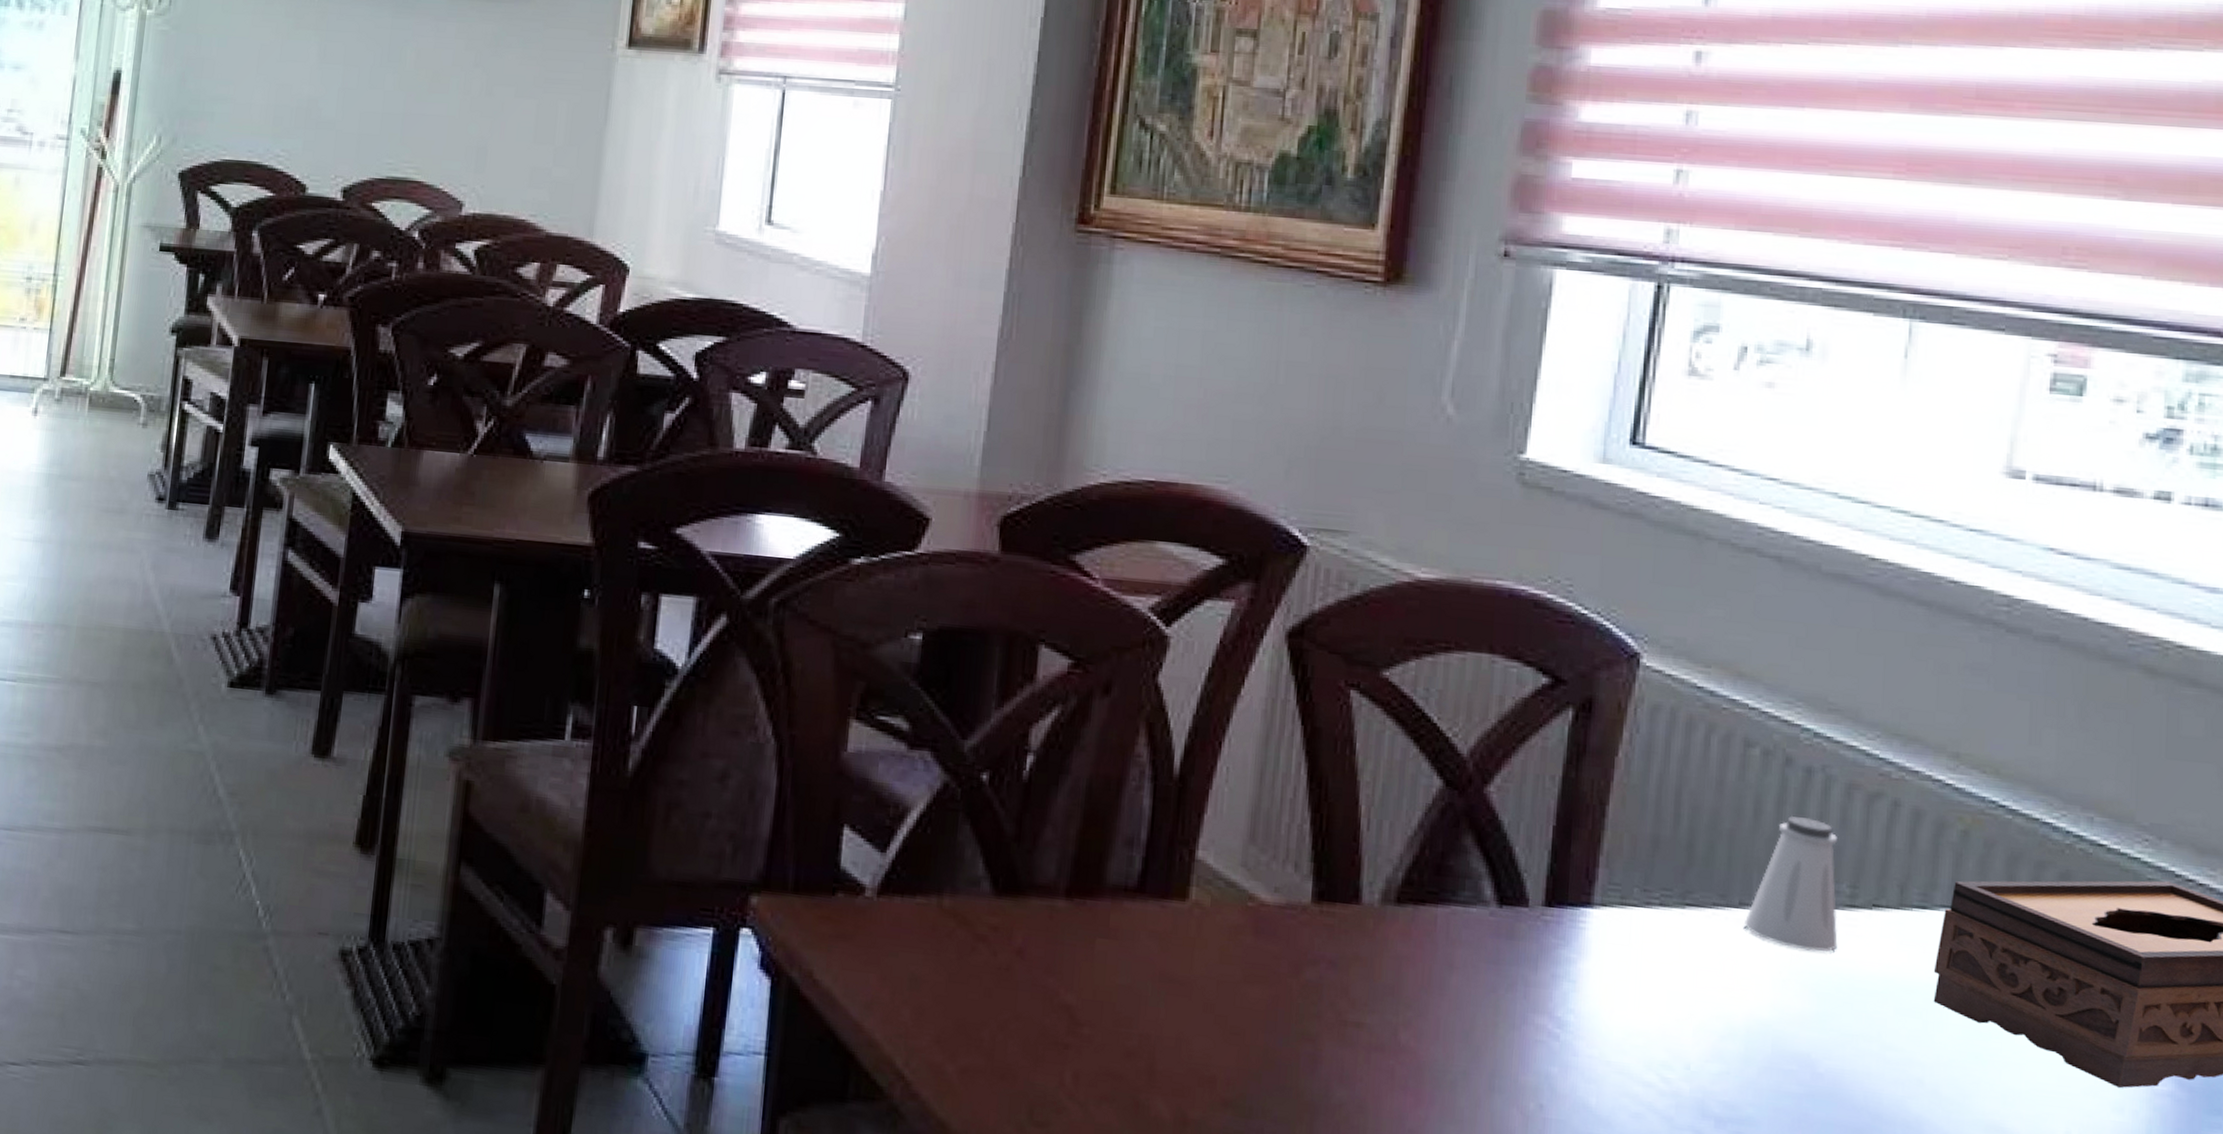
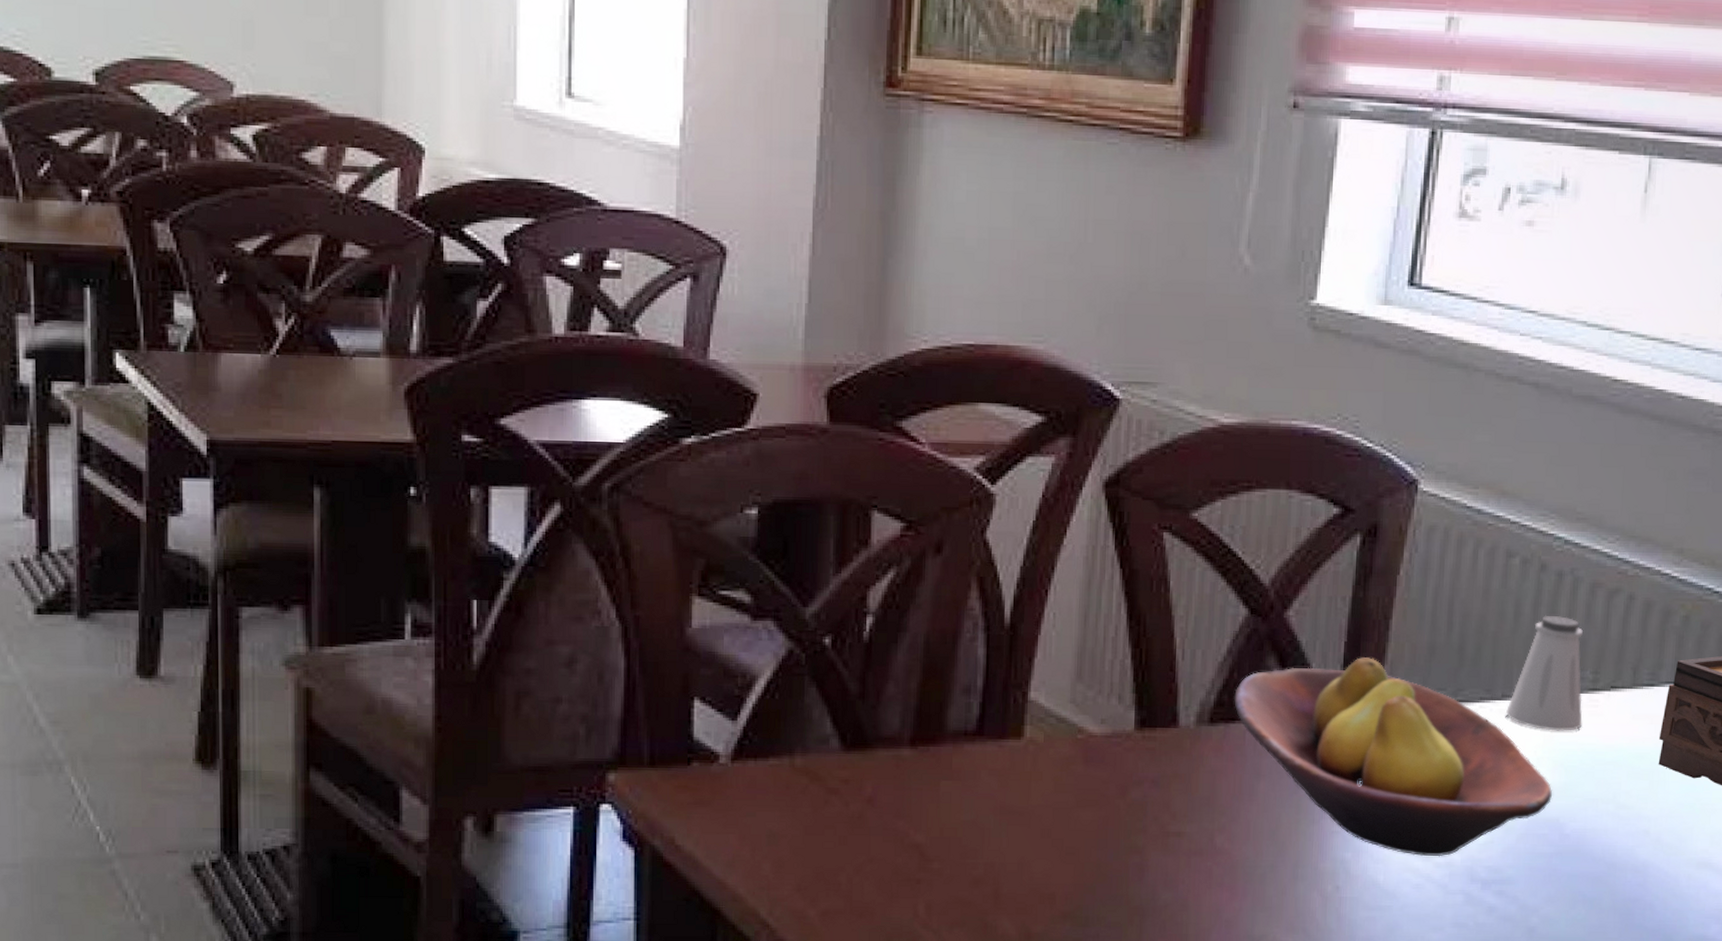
fruit bowl: none [1425,845,1801,1084] -> present [1234,657,1552,857]

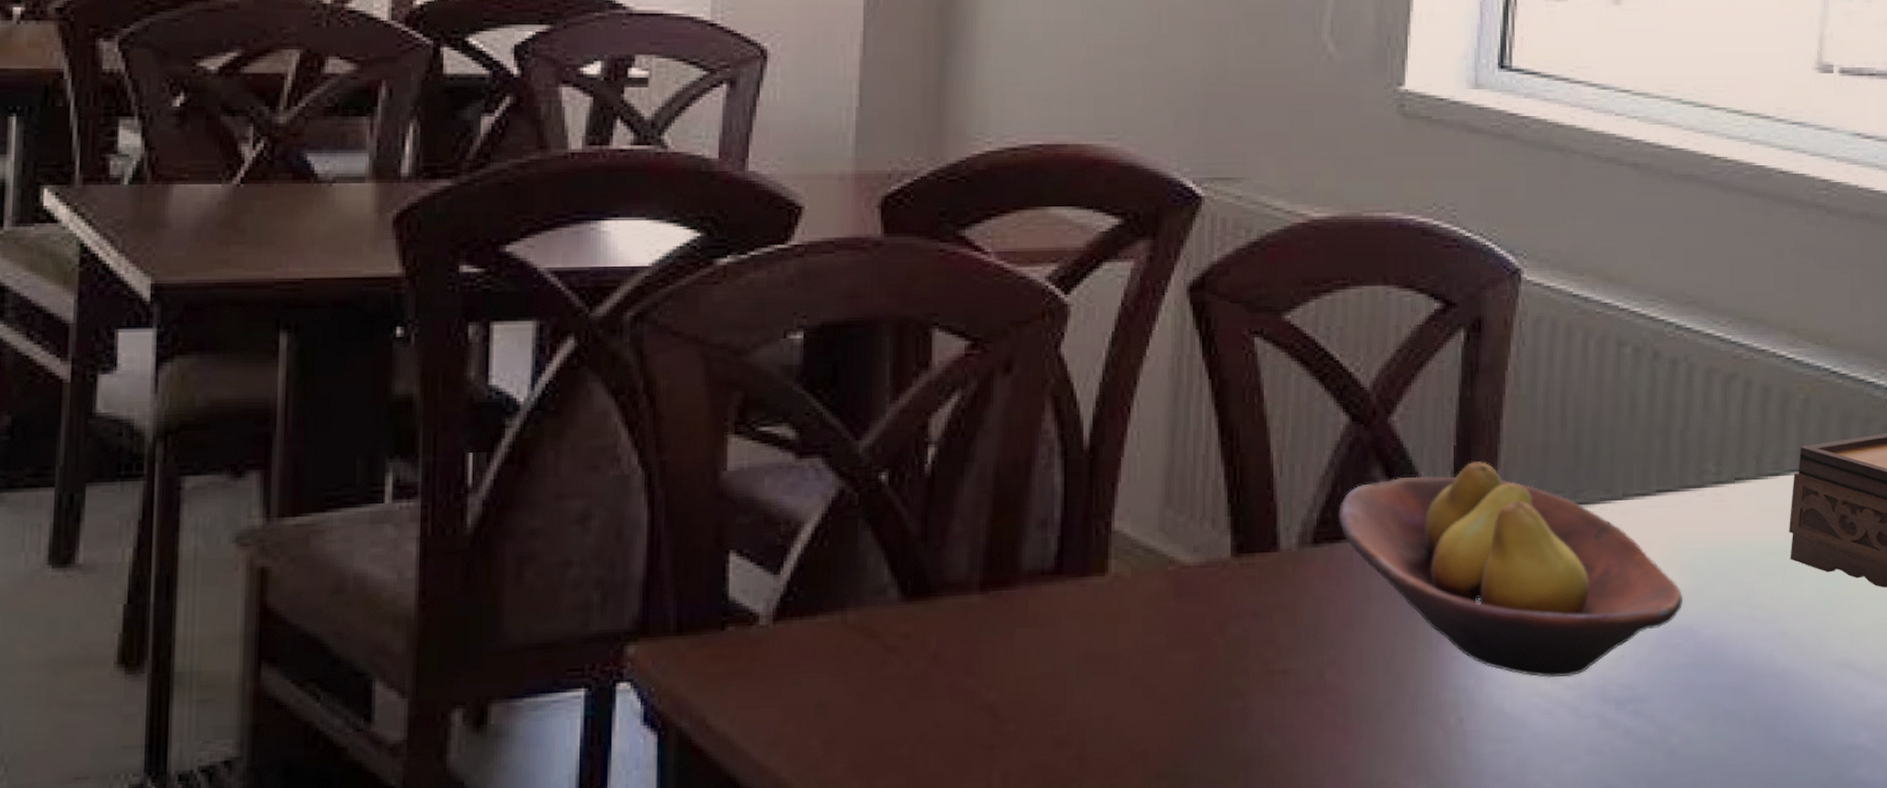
saltshaker: present [1505,615,1583,731] -> none [1628,405,1708,530]

